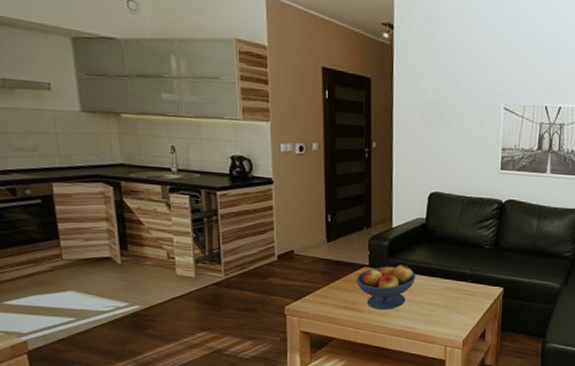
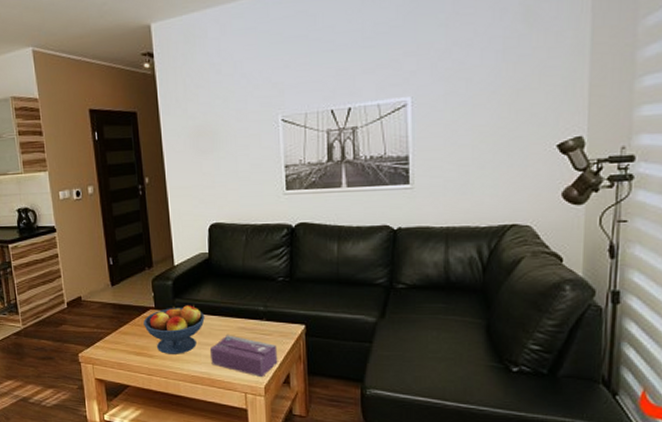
tissue box: none [417,293,478,333] -> present [210,335,278,378]

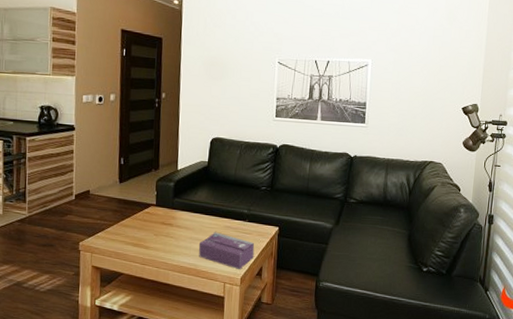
fruit bowl: present [143,305,205,354] -> none [144,204,198,247]

